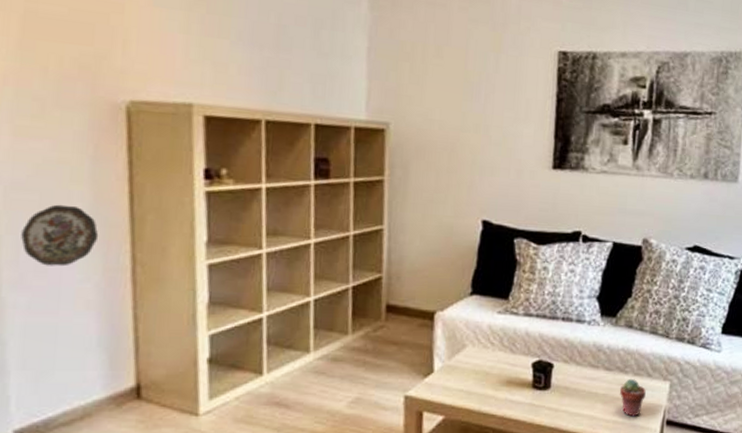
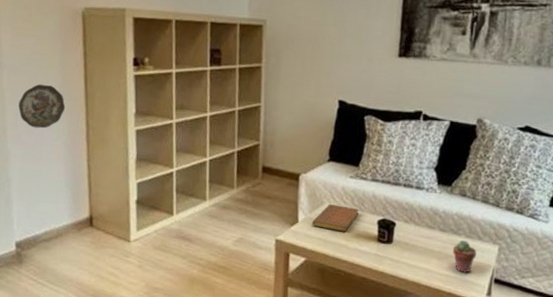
notebook: none [451,347,510,380] -> present [312,204,359,232]

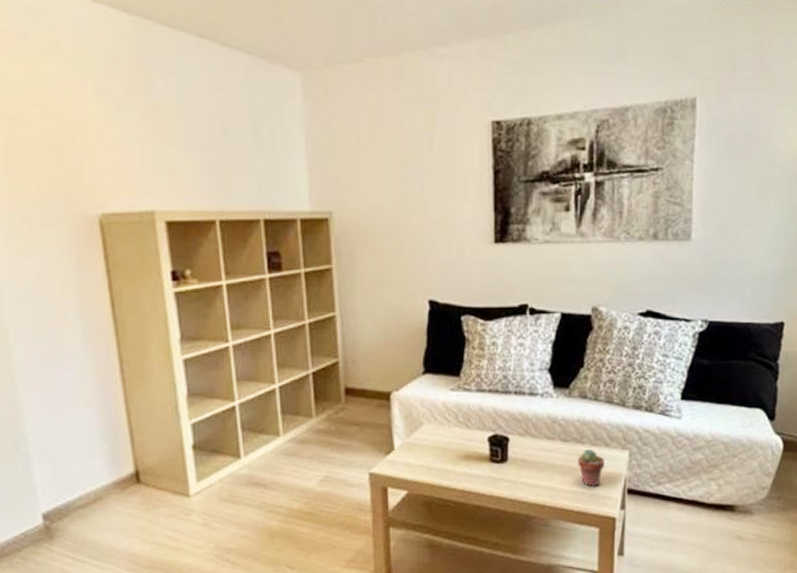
decorative plate: present [18,84,66,129] -> none [27,314,90,369]
notebook: present [312,204,359,232] -> none [411,424,465,455]

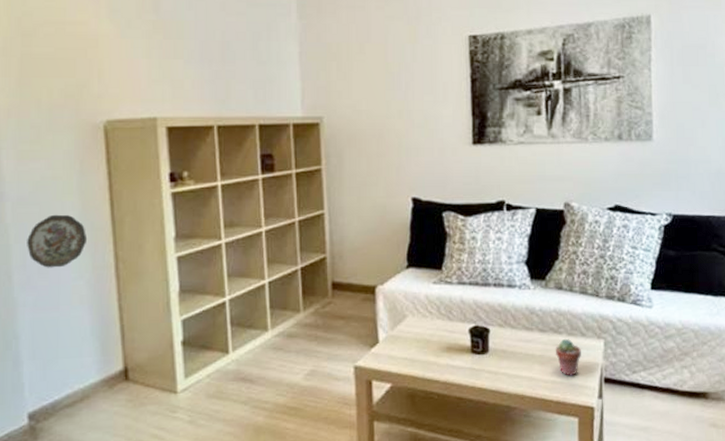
decorative plate: none [27,314,90,369] -> present [27,214,88,268]

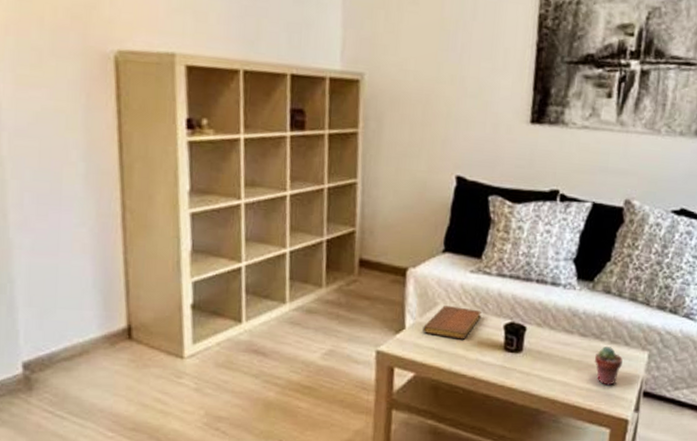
decorative plate: present [27,214,88,268] -> none [24,151,92,211]
notebook: none [395,317,447,347] -> present [422,306,482,340]

